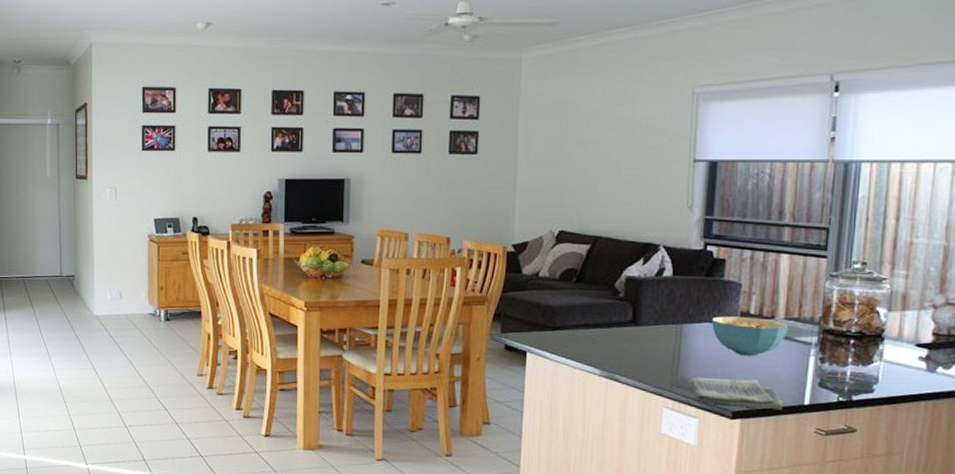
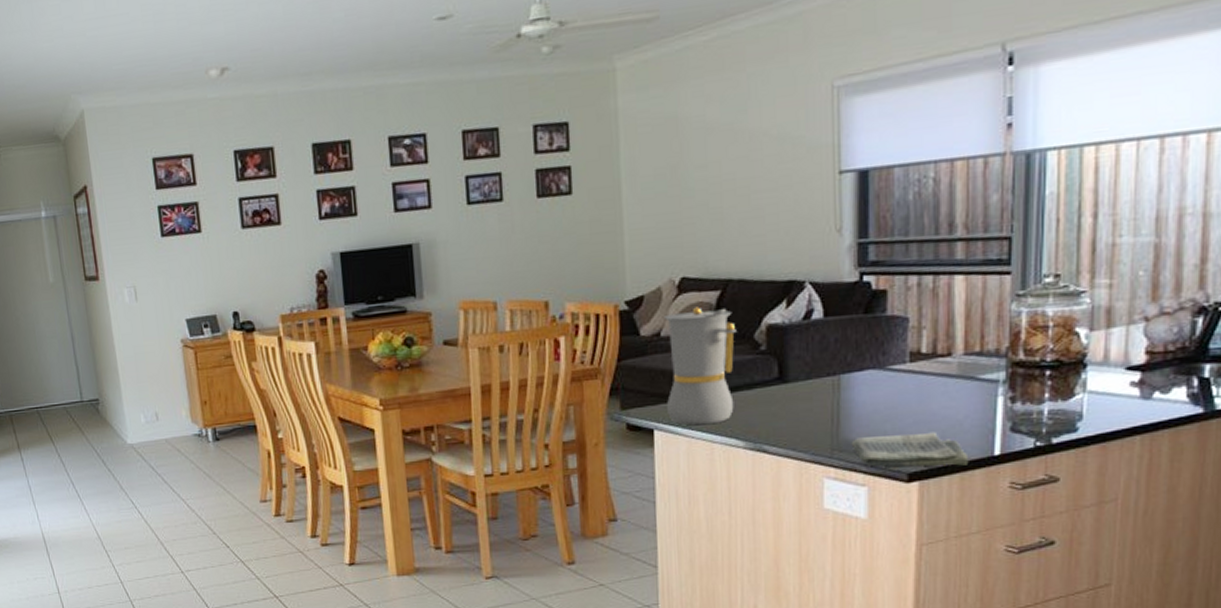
coffee maker: none [539,256,601,353] -> present [663,307,737,426]
cereal bowl: present [712,316,788,357] -> none [876,356,969,405]

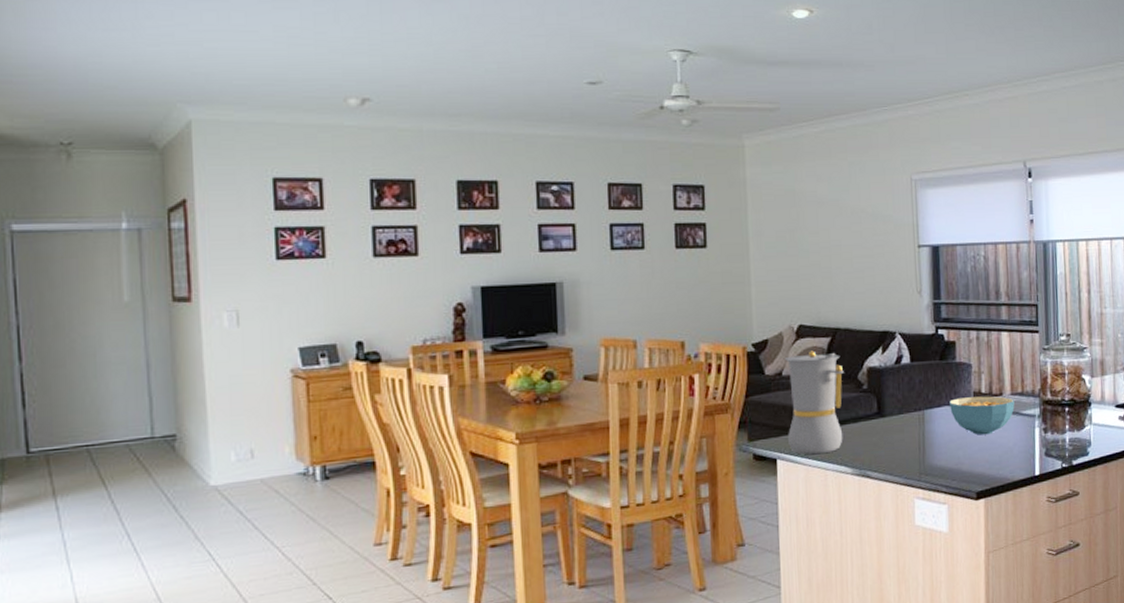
dish towel: present [851,432,969,467] -> none [934,457,1019,488]
cereal bowl: none [876,356,969,405] -> present [950,396,1015,435]

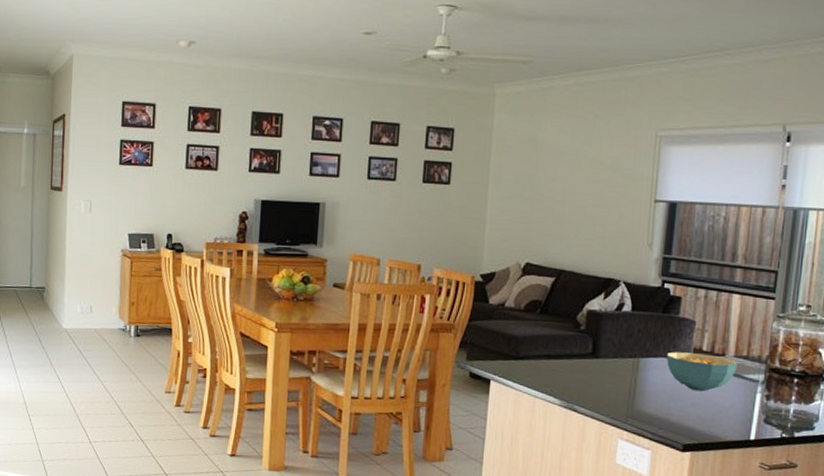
coffee maker: present [784,350,844,455] -> none [503,287,564,382]

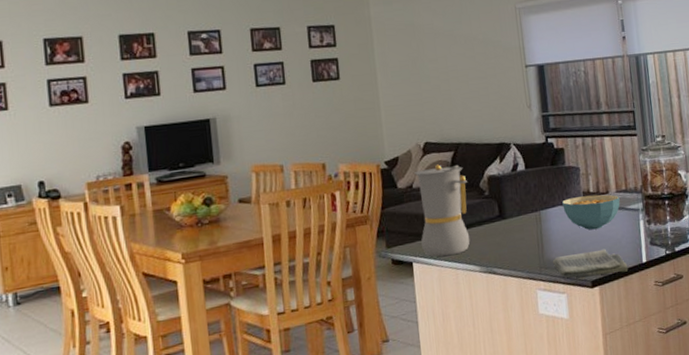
coffee maker: none [503,287,564,382] -> present [414,164,470,257]
dish towel: none [642,410,731,445] -> present [552,249,628,278]

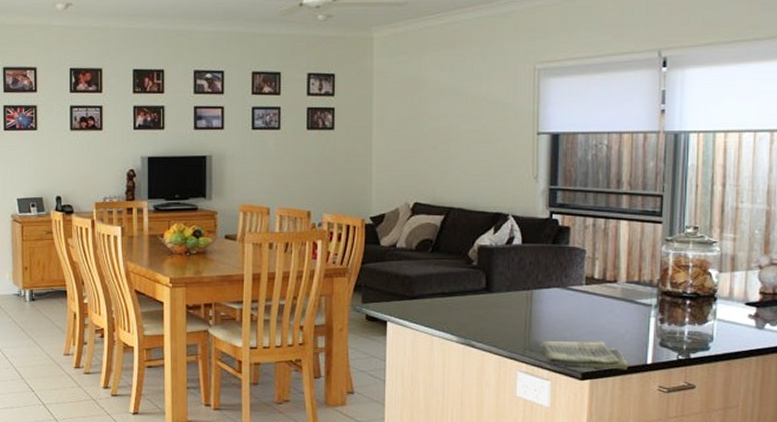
coffee maker: present [414,164,470,257] -> none [399,227,455,321]
cereal bowl: present [562,194,620,230] -> none [560,281,629,319]

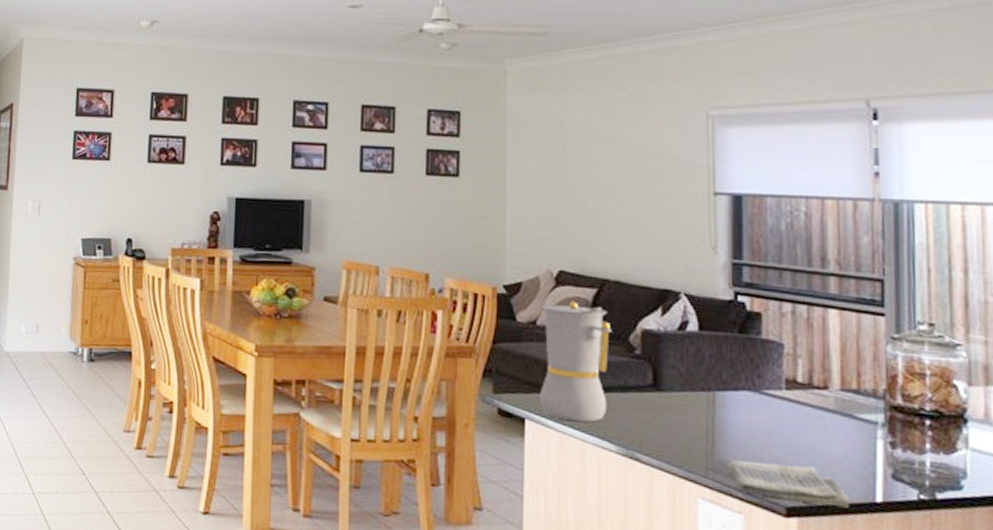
coffee maker: none [399,227,455,321] -> present [540,301,612,422]

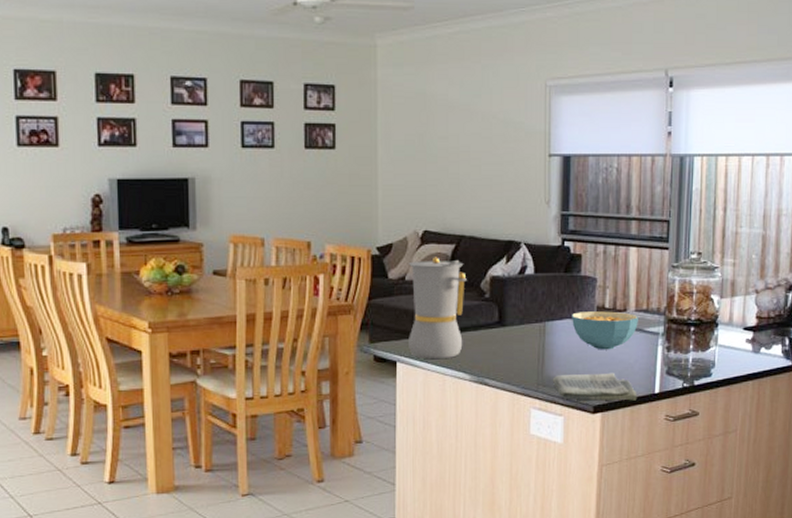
cereal bowl: none [751,383,846,437] -> present [572,311,638,350]

